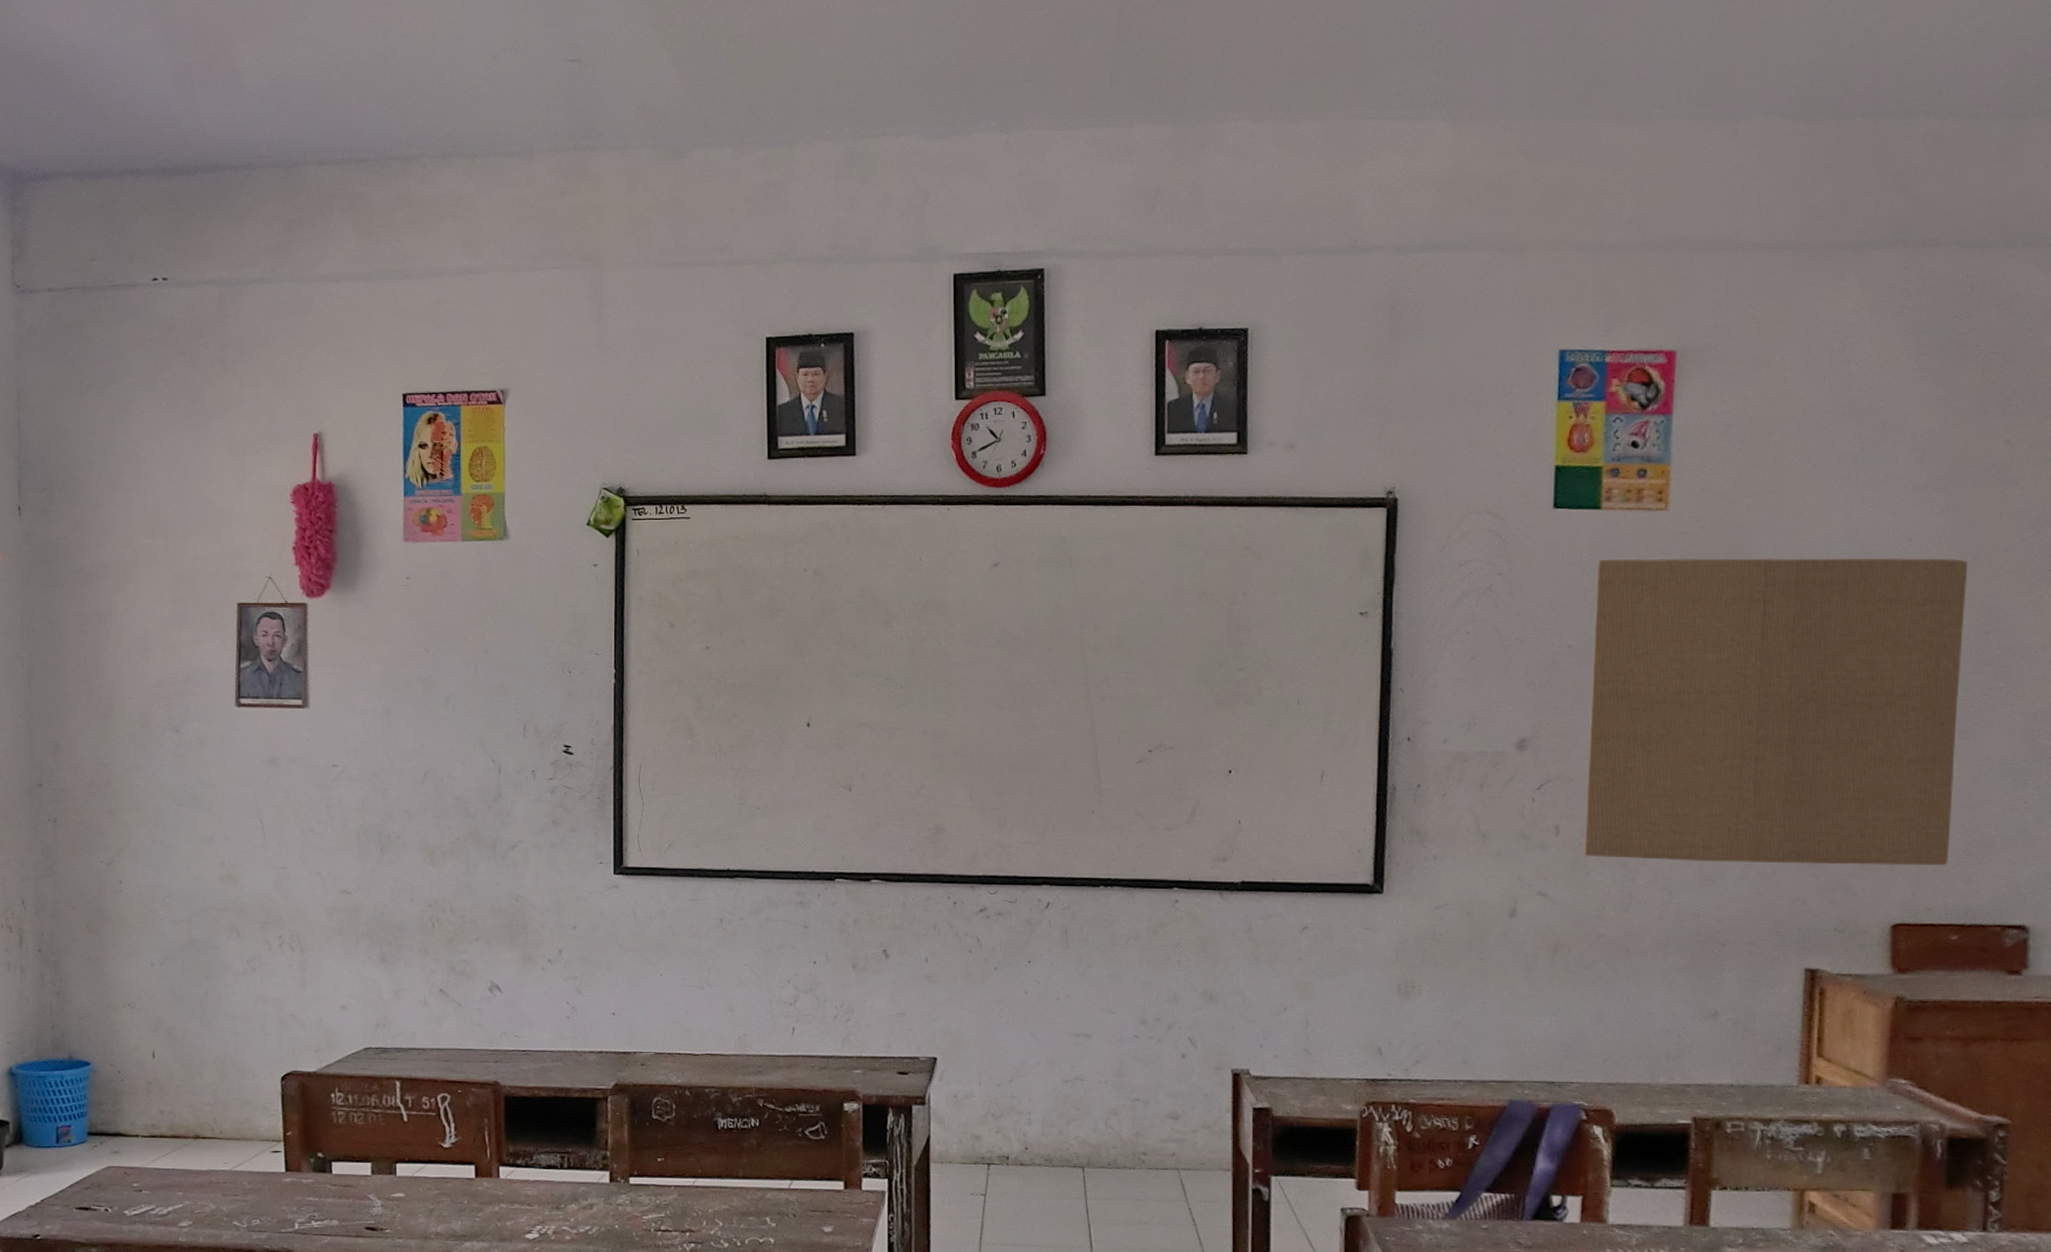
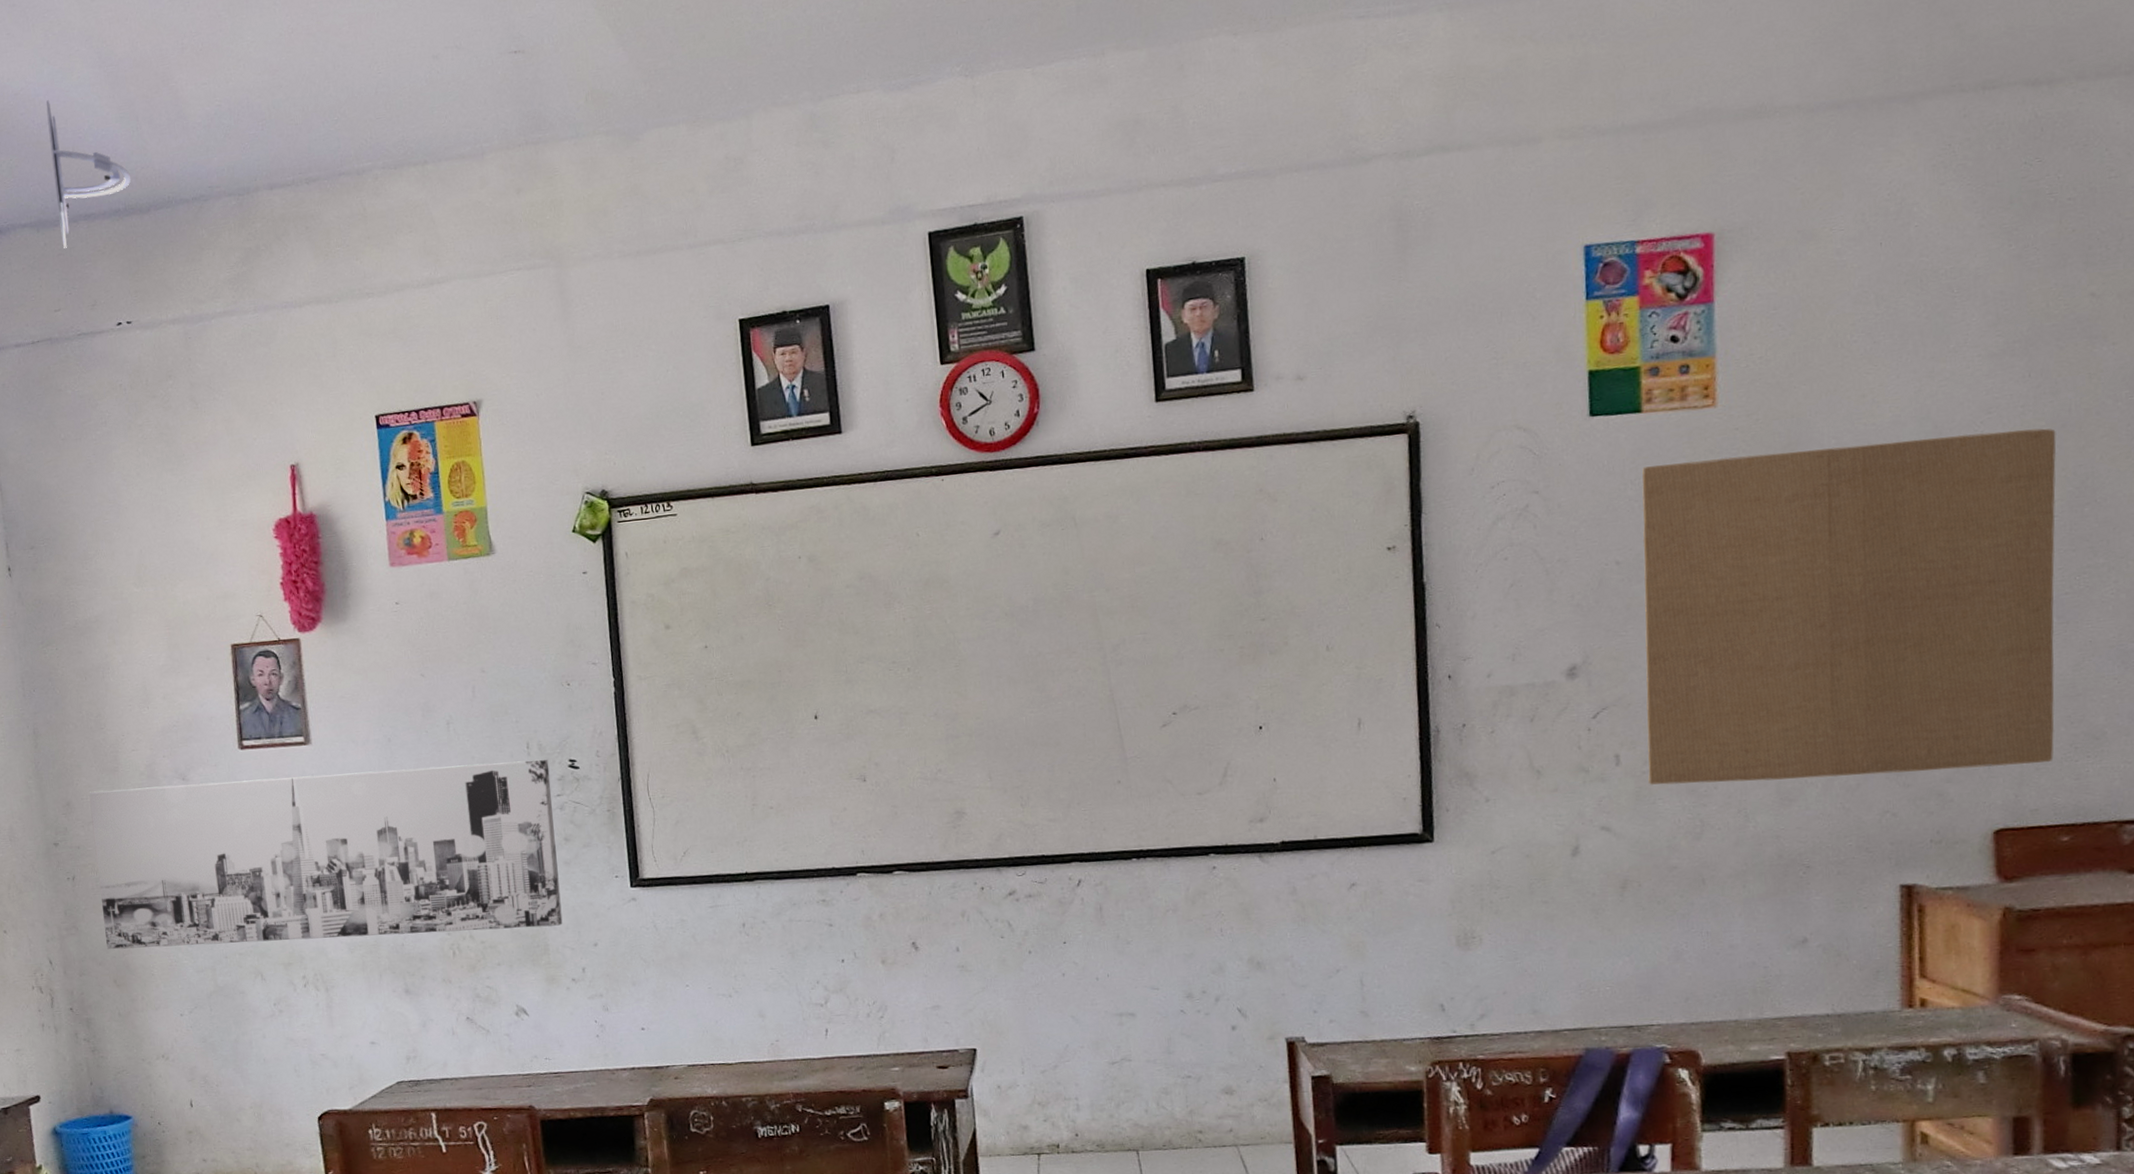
wall art: none [79,735,544,906] -> present [89,759,563,950]
ceiling light: none [102,55,181,200] -> present [46,100,132,248]

